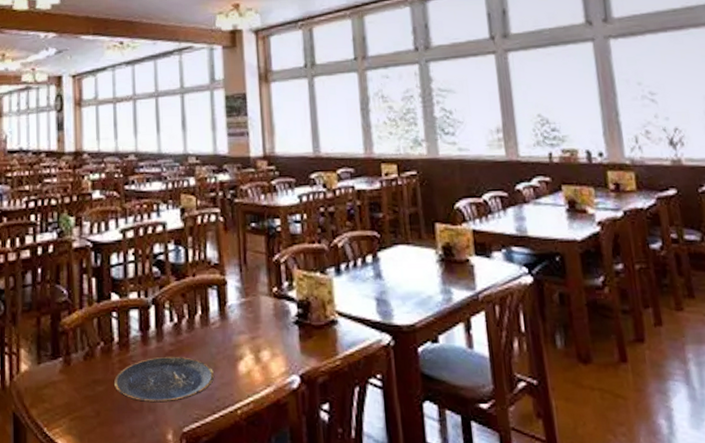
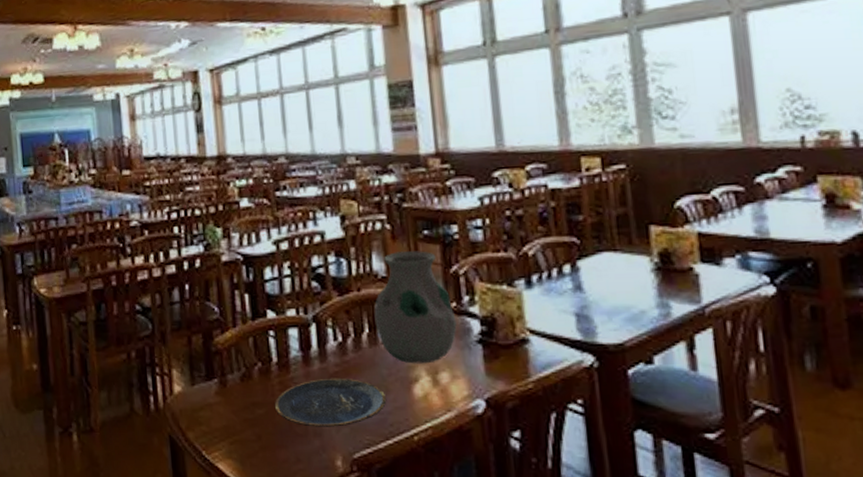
vase: none [206,241,277,343] -> present [374,251,457,364]

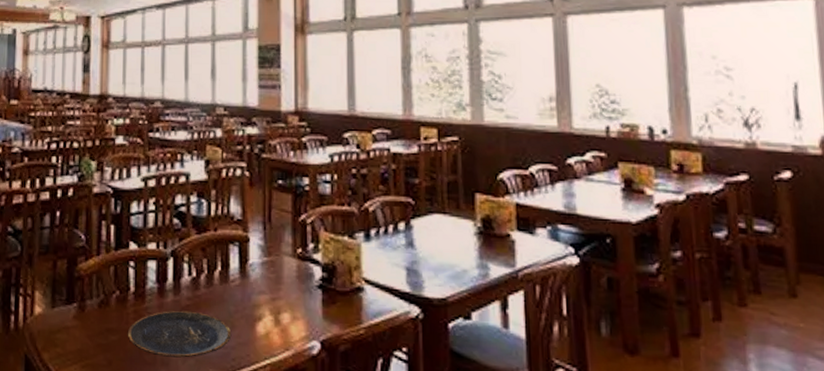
vase: present [374,251,457,364] -> none [227,197,301,304]

